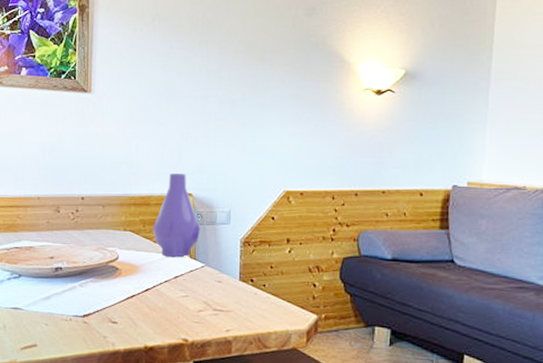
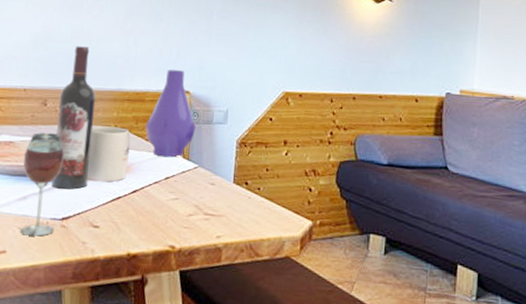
wineglass: none [44,238,80,332] -> present [20,133,65,236]
wine bottle: none [70,154,104,289] -> present [51,46,96,190]
mug: none [103,230,140,282] -> present [87,126,131,182]

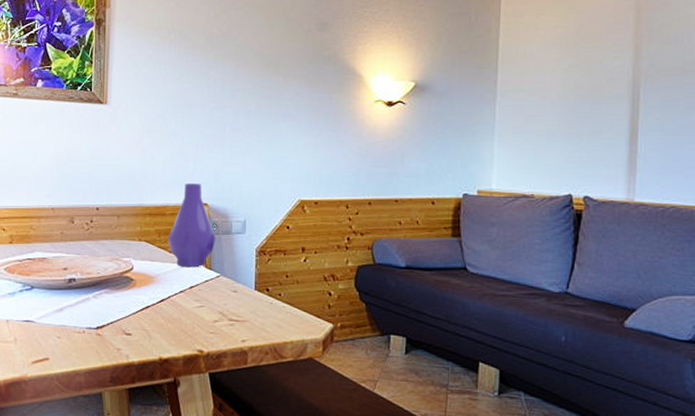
wineglass: present [20,133,65,236] -> none [58,249,94,344]
wine bottle: present [51,46,96,190] -> none [84,165,119,301]
mug: present [87,126,131,182] -> none [117,240,155,293]

